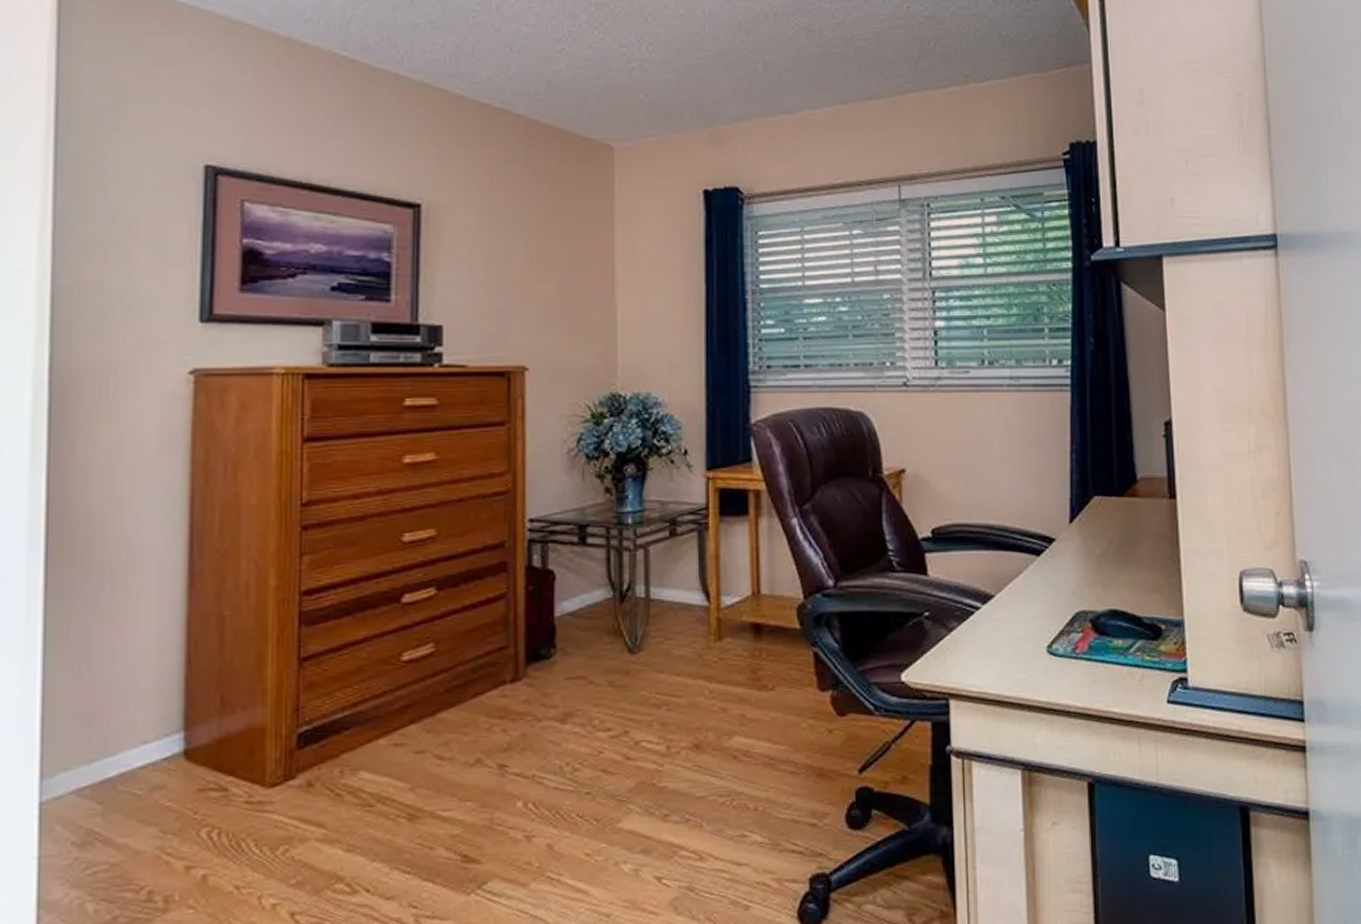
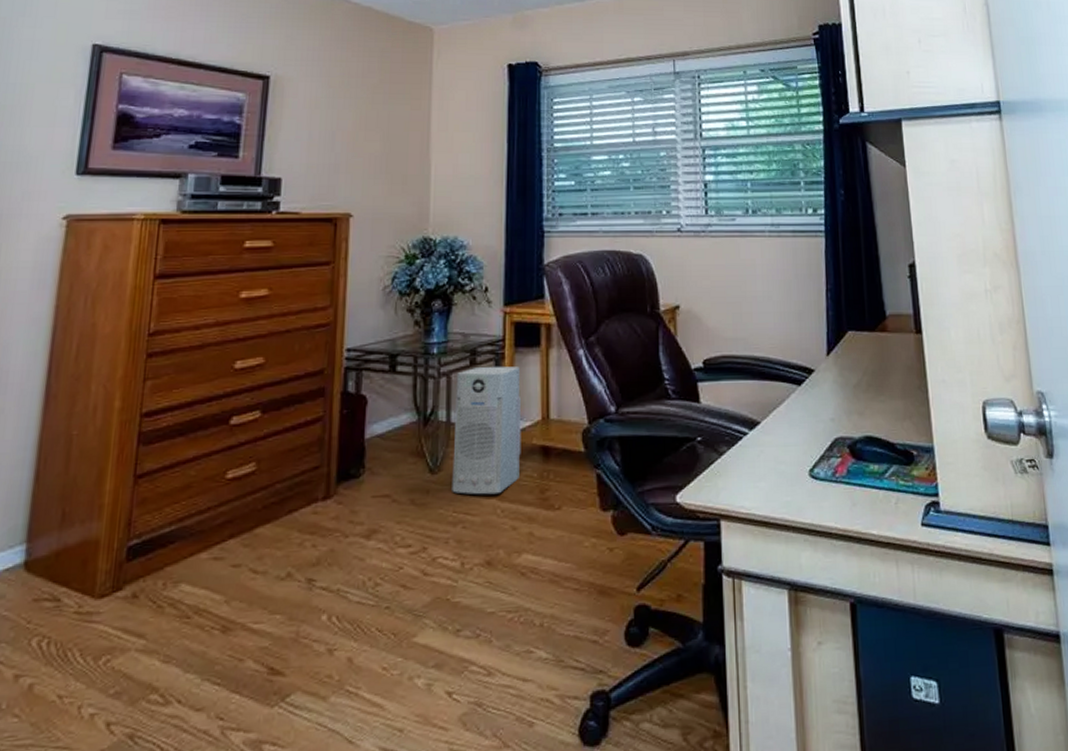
air purifier: none [654,537,730,676] -> present [452,366,522,495]

